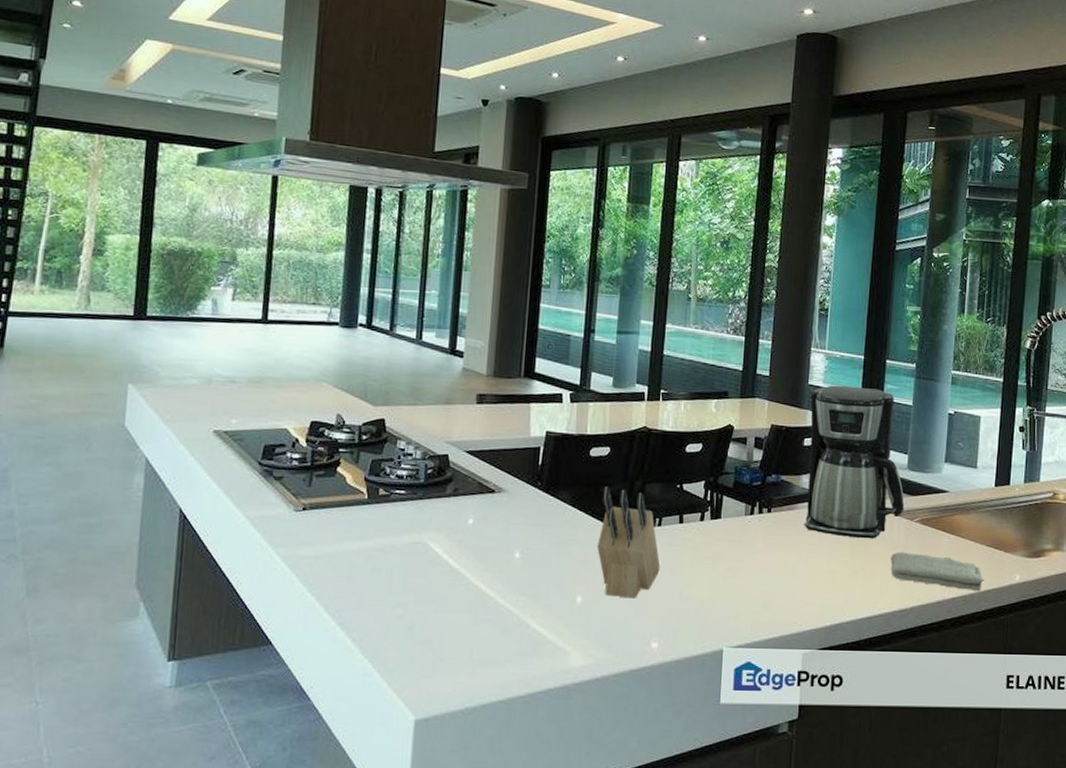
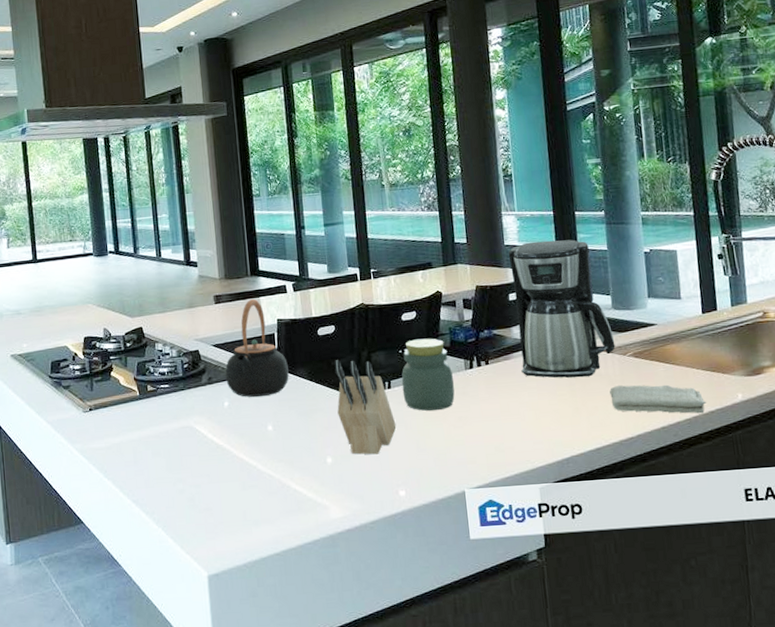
teapot: none [474,403,550,518] -> present [225,298,289,397]
jar: none [673,474,732,556] -> present [401,338,455,411]

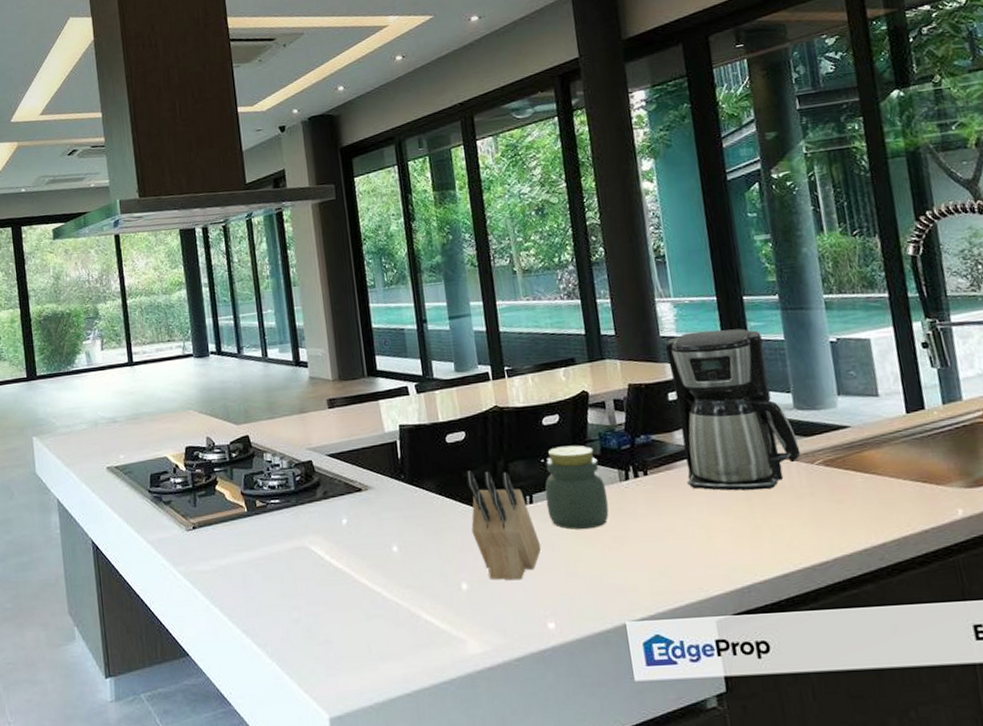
teapot: present [225,298,289,397] -> none [342,402,415,514]
washcloth: present [610,384,706,414] -> none [796,498,918,534]

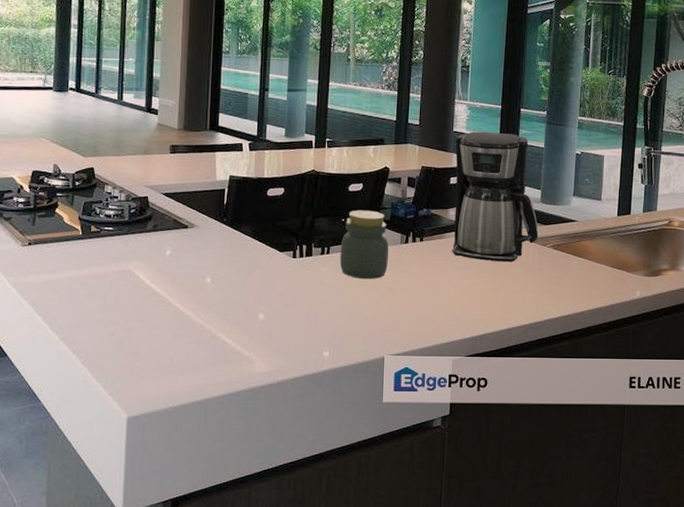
knife block: present [466,471,541,580] -> none [275,221,330,315]

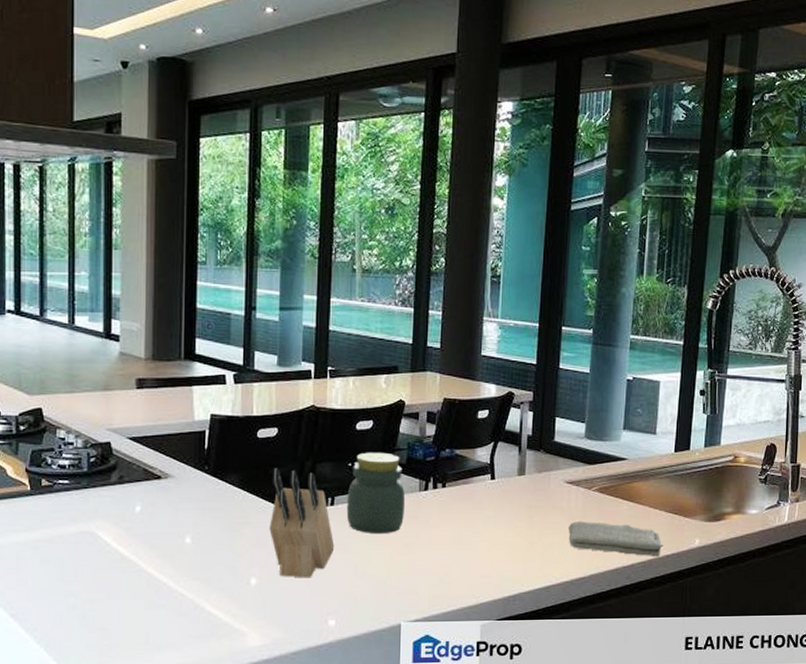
knife block: none [275,221,330,315] -> present [269,468,335,578]
coffee maker: present [451,131,539,263] -> none [480,355,582,510]
washcloth: none [527,273,609,306] -> present [569,521,663,557]

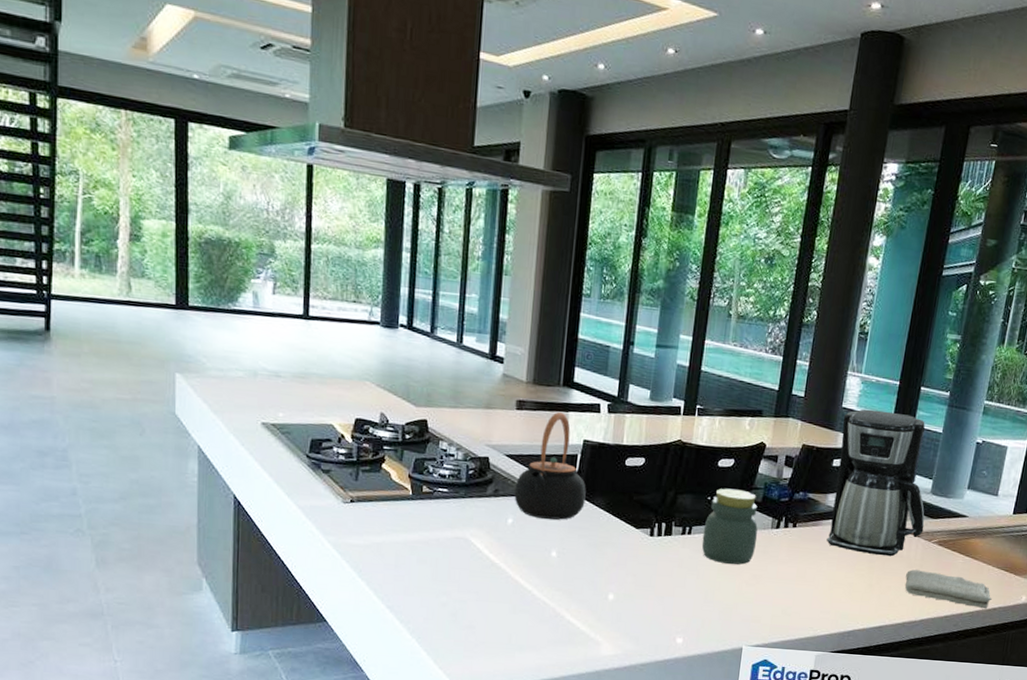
teapot: none [140,387,218,502] -> present [514,411,586,520]
knife block: present [269,468,335,578] -> none [629,495,689,599]
coffee maker: none [480,355,582,510] -> present [826,409,925,557]

